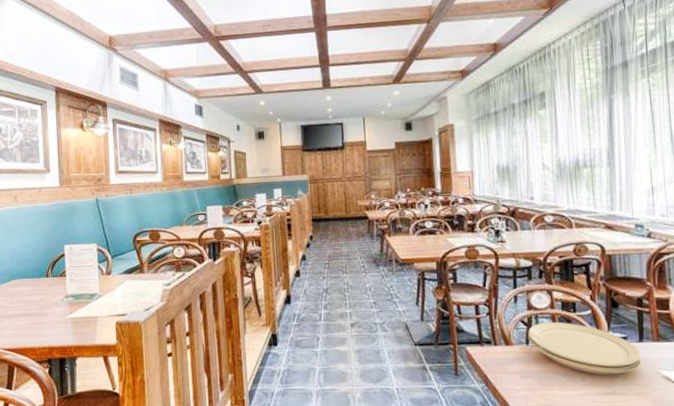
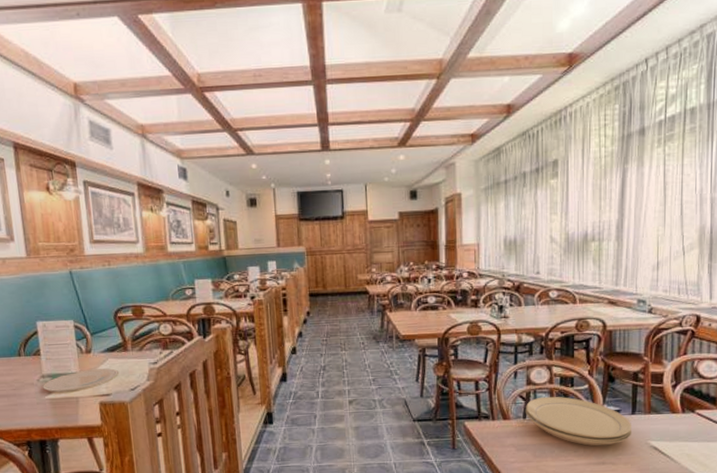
plate: none [66,289,135,313] -> present [43,368,118,394]

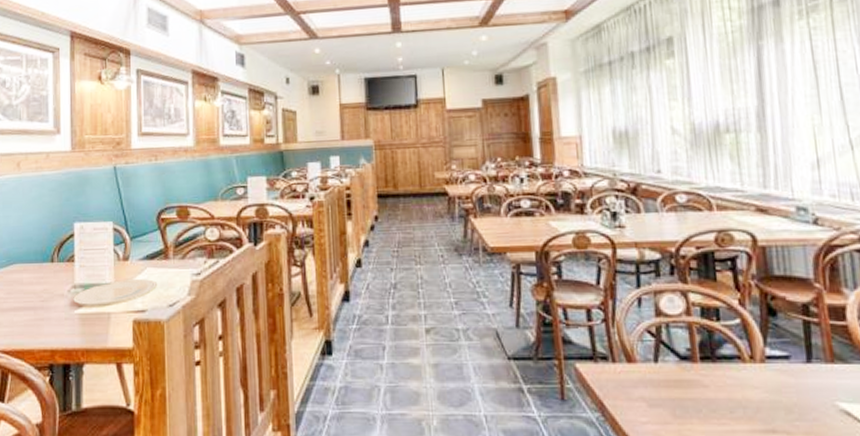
plate: present [525,396,632,447] -> none [656,333,811,406]

